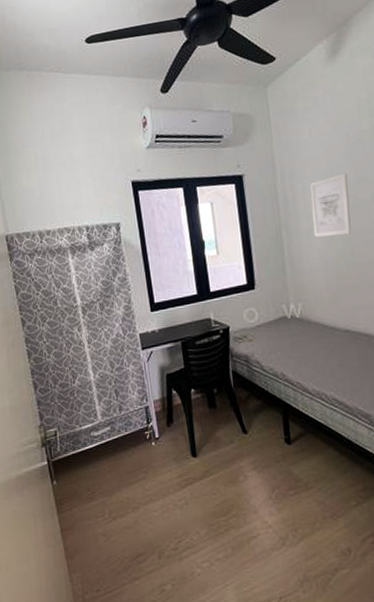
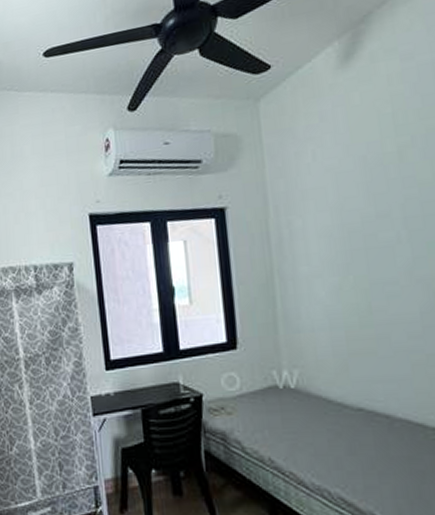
wall art: present [310,173,351,238] -> none [312,206,368,287]

